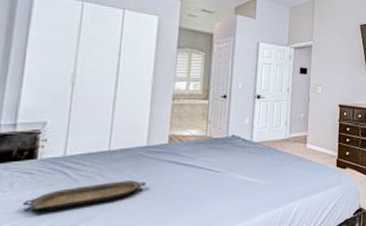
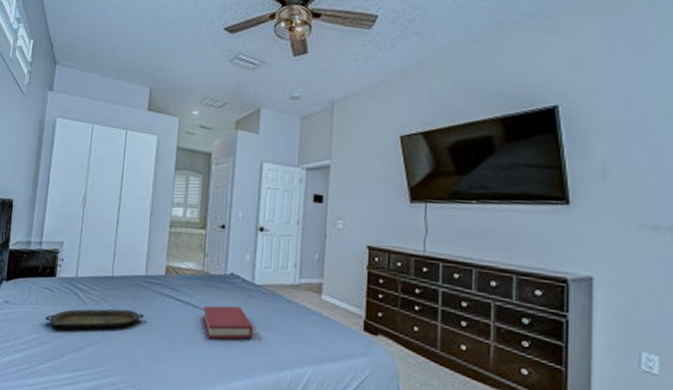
hardback book: none [206,163,253,194] -> present [202,305,254,340]

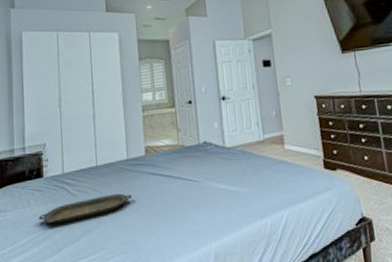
hardback book: present [202,305,254,340] -> none [185,170,232,205]

